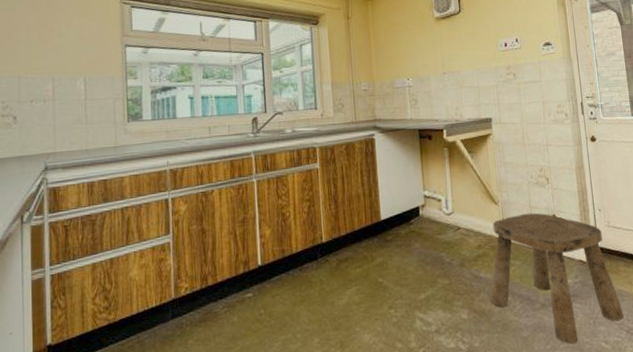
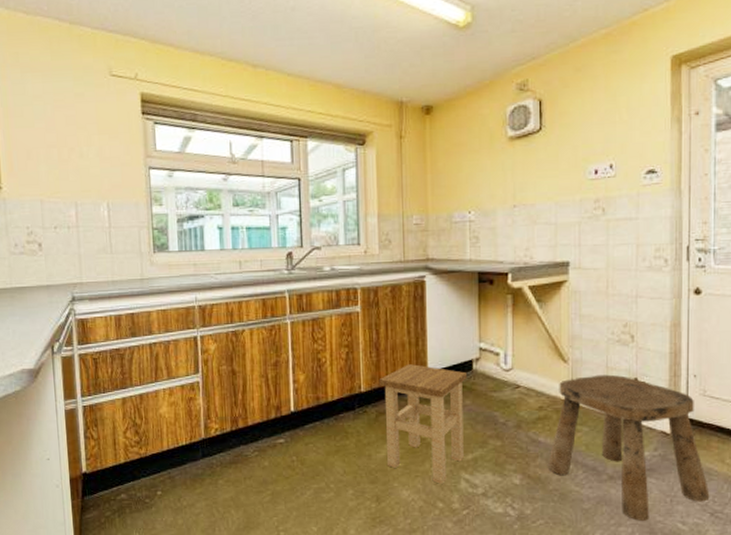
stool: none [338,213,417,325] -> present [378,364,466,484]

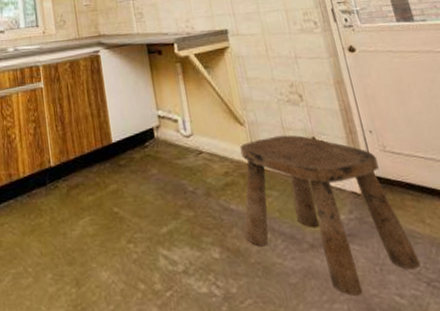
stool: present [378,364,466,484] -> none [66,135,159,262]

